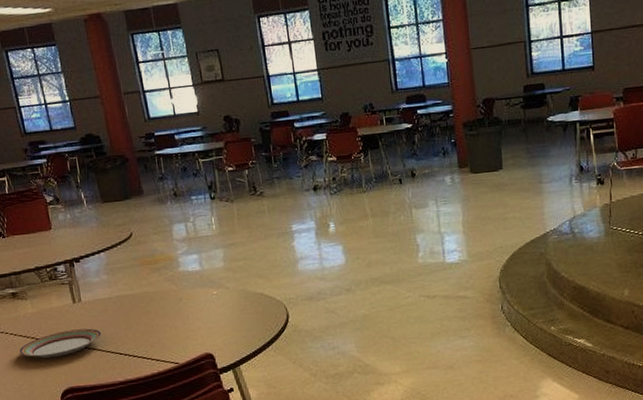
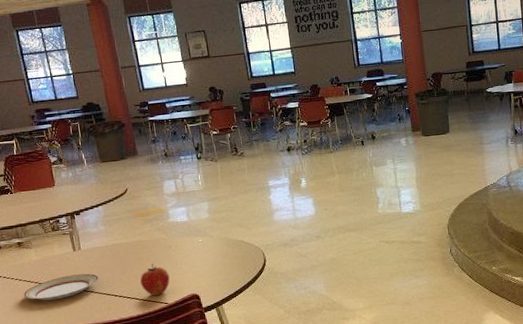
apple: none [147,317,181,355] -> present [140,263,170,296]

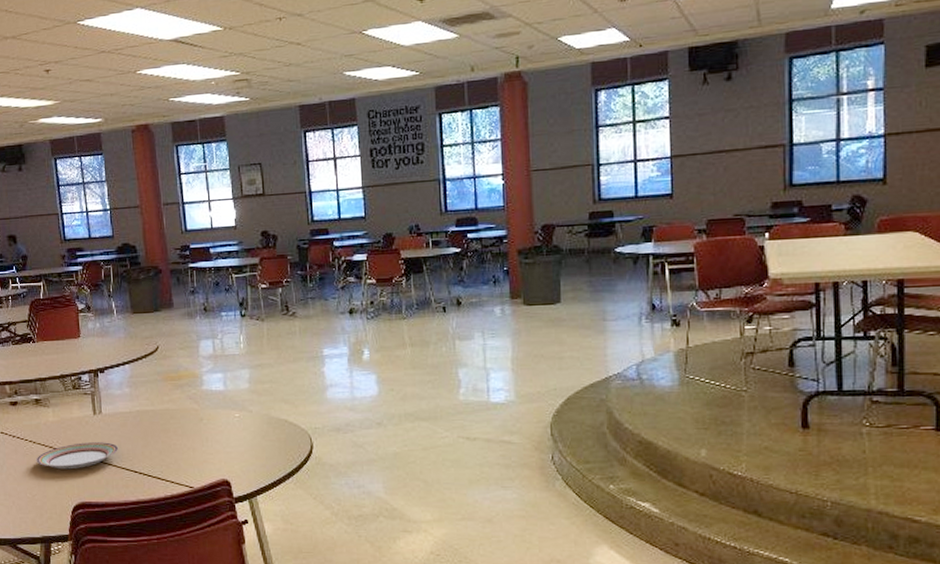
apple: present [140,263,170,296] -> none [163,437,198,476]

